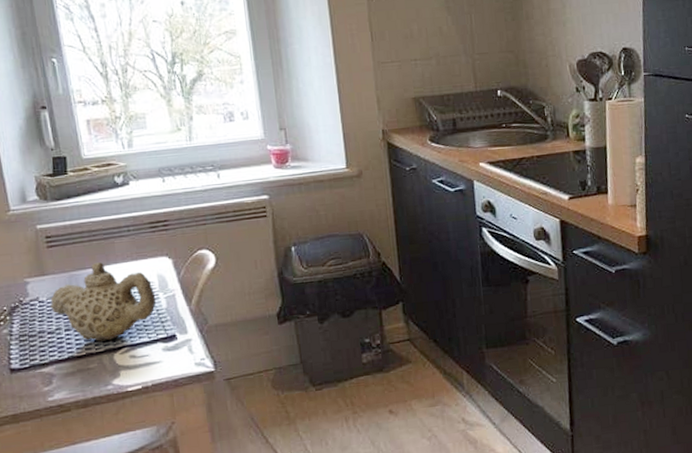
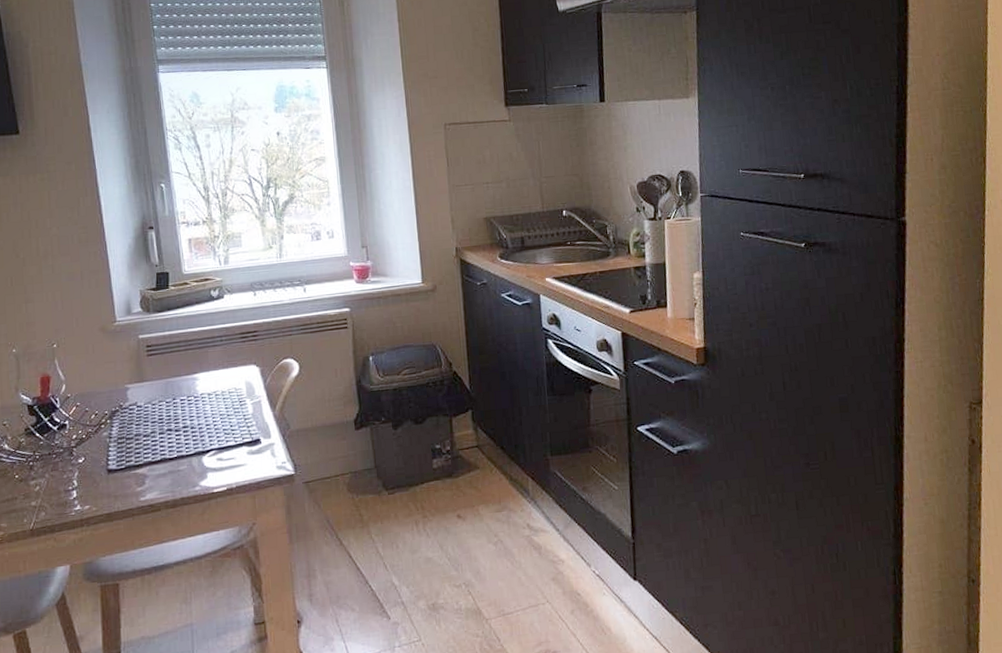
teapot: present [50,262,156,342] -> none [147,370,244,445]

